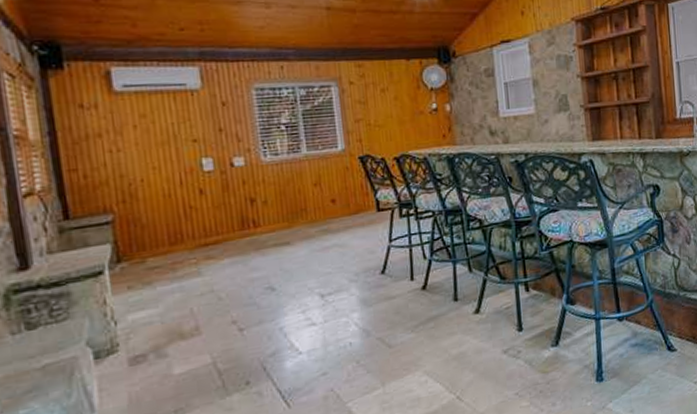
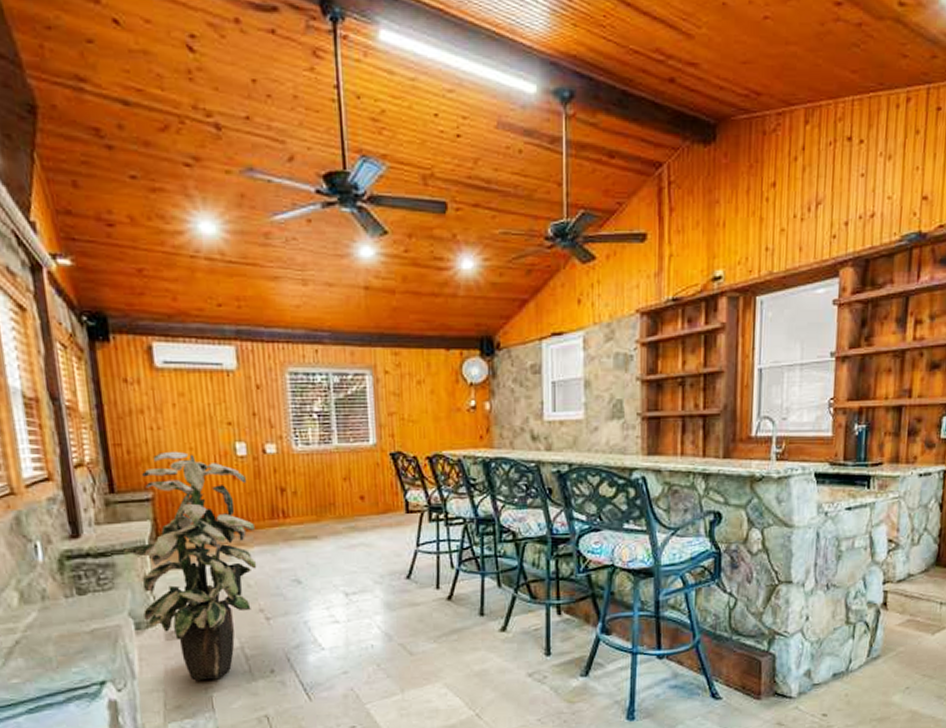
indoor plant: none [80,171,228,405] -> present [124,451,257,681]

